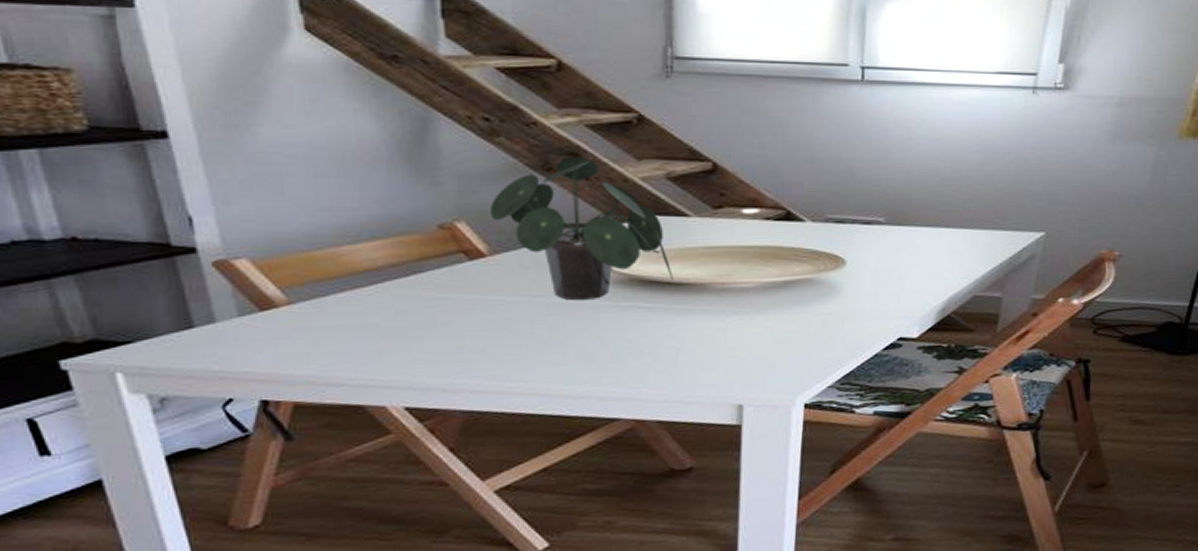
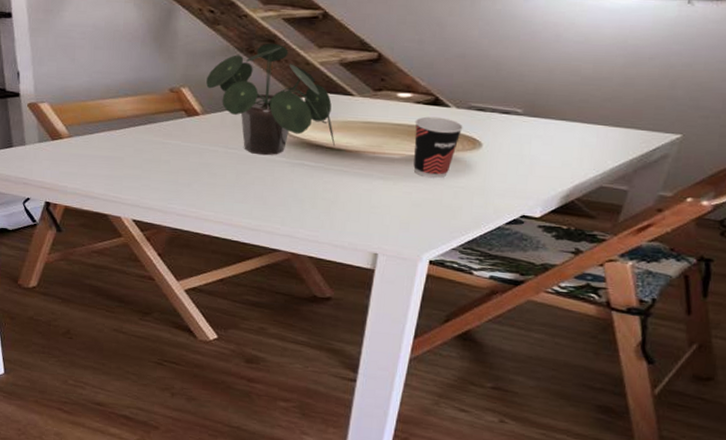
cup: none [766,234,823,307] -> present [413,116,463,179]

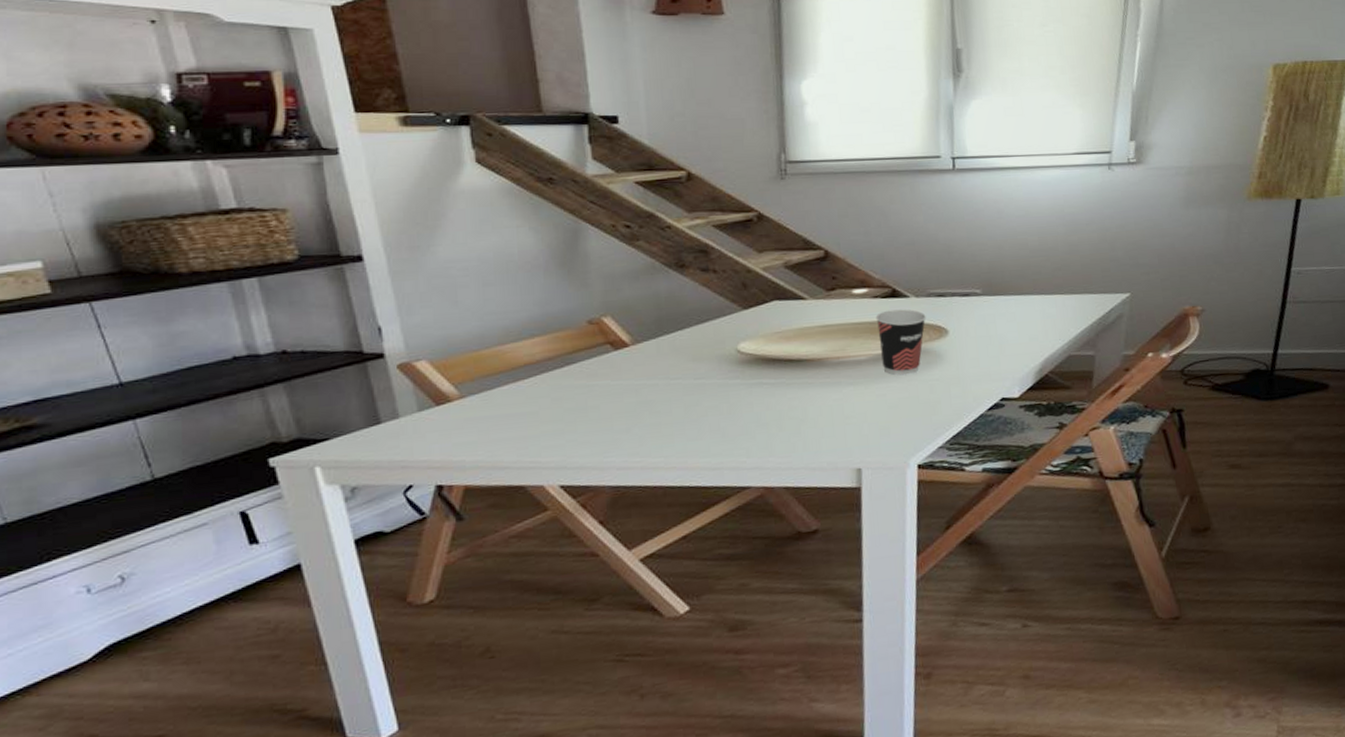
potted plant: present [206,43,335,156] -> none [632,253,794,381]

